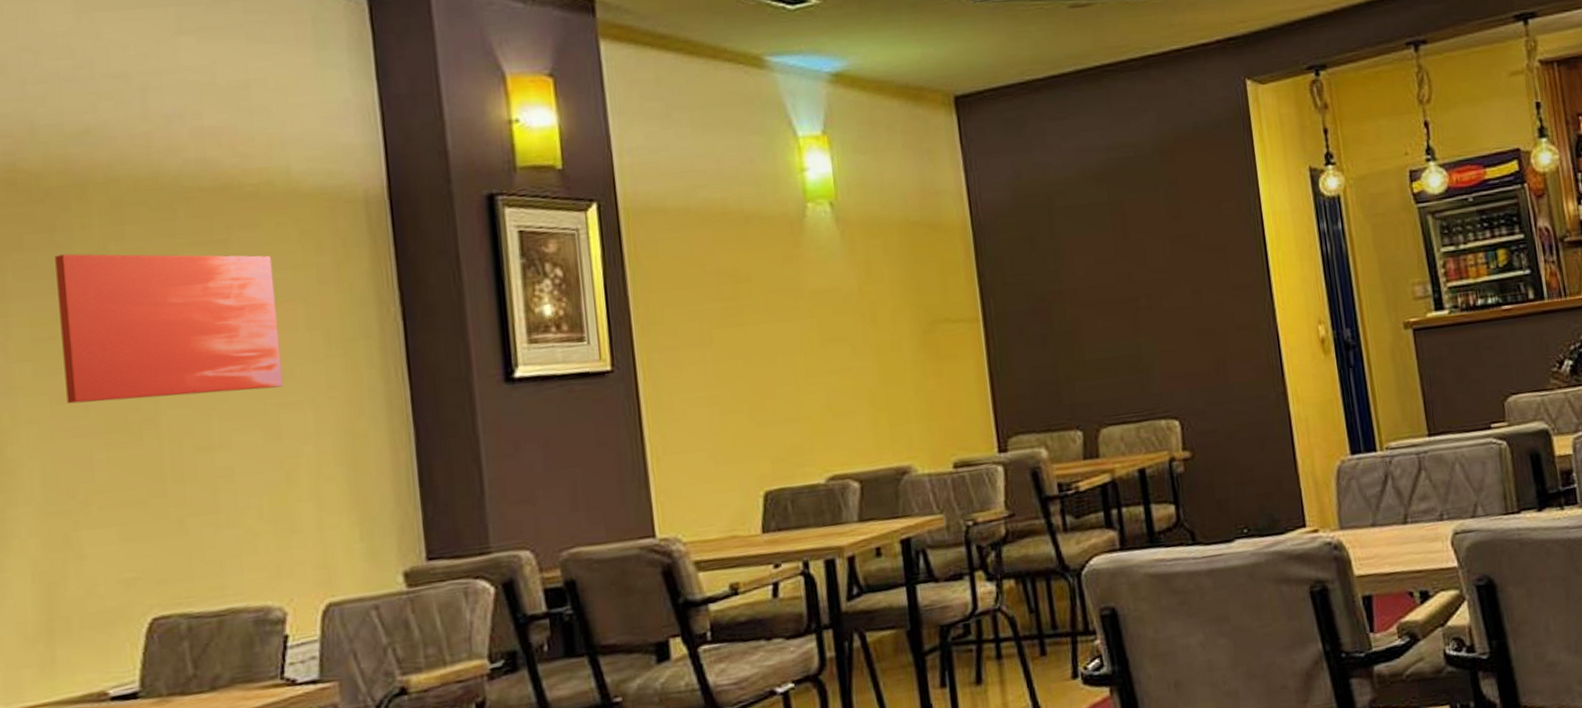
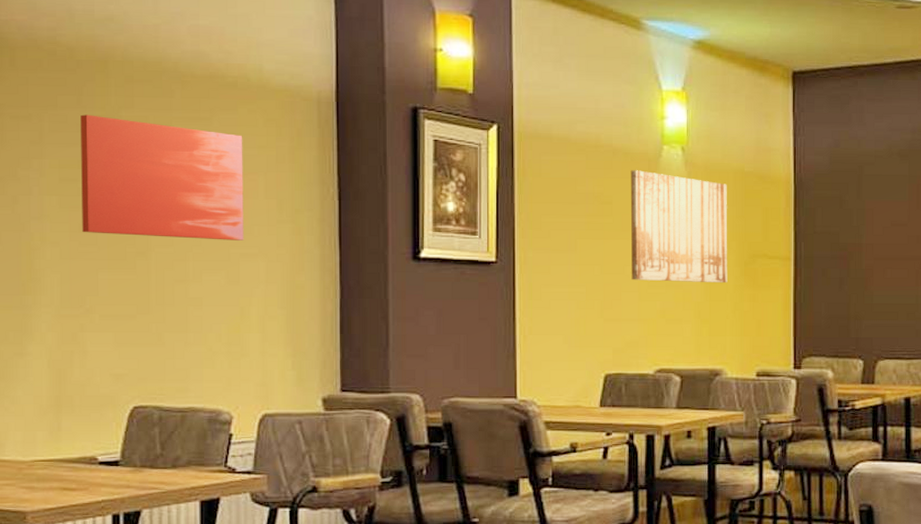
wall art: none [769,236,905,371] -> present [630,170,728,283]

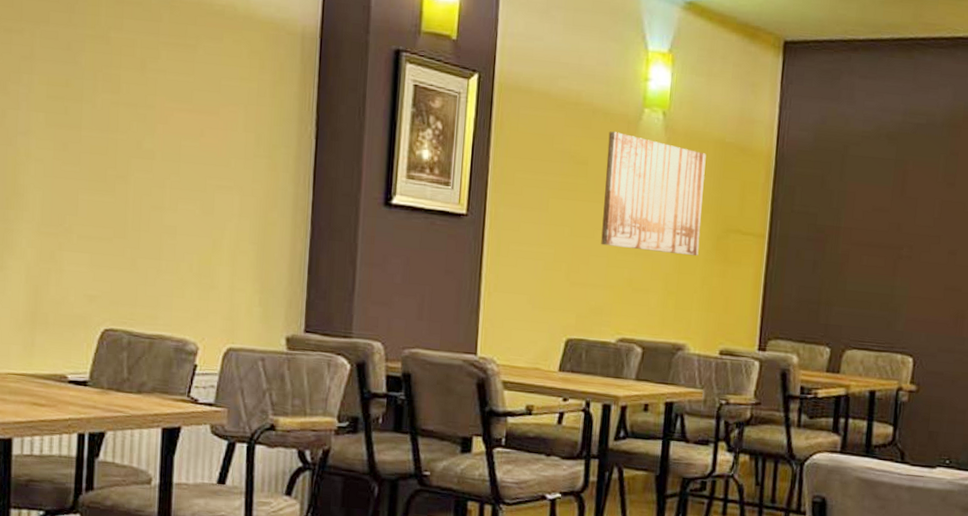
wall art: present [80,114,244,241] -> none [66,32,227,172]

